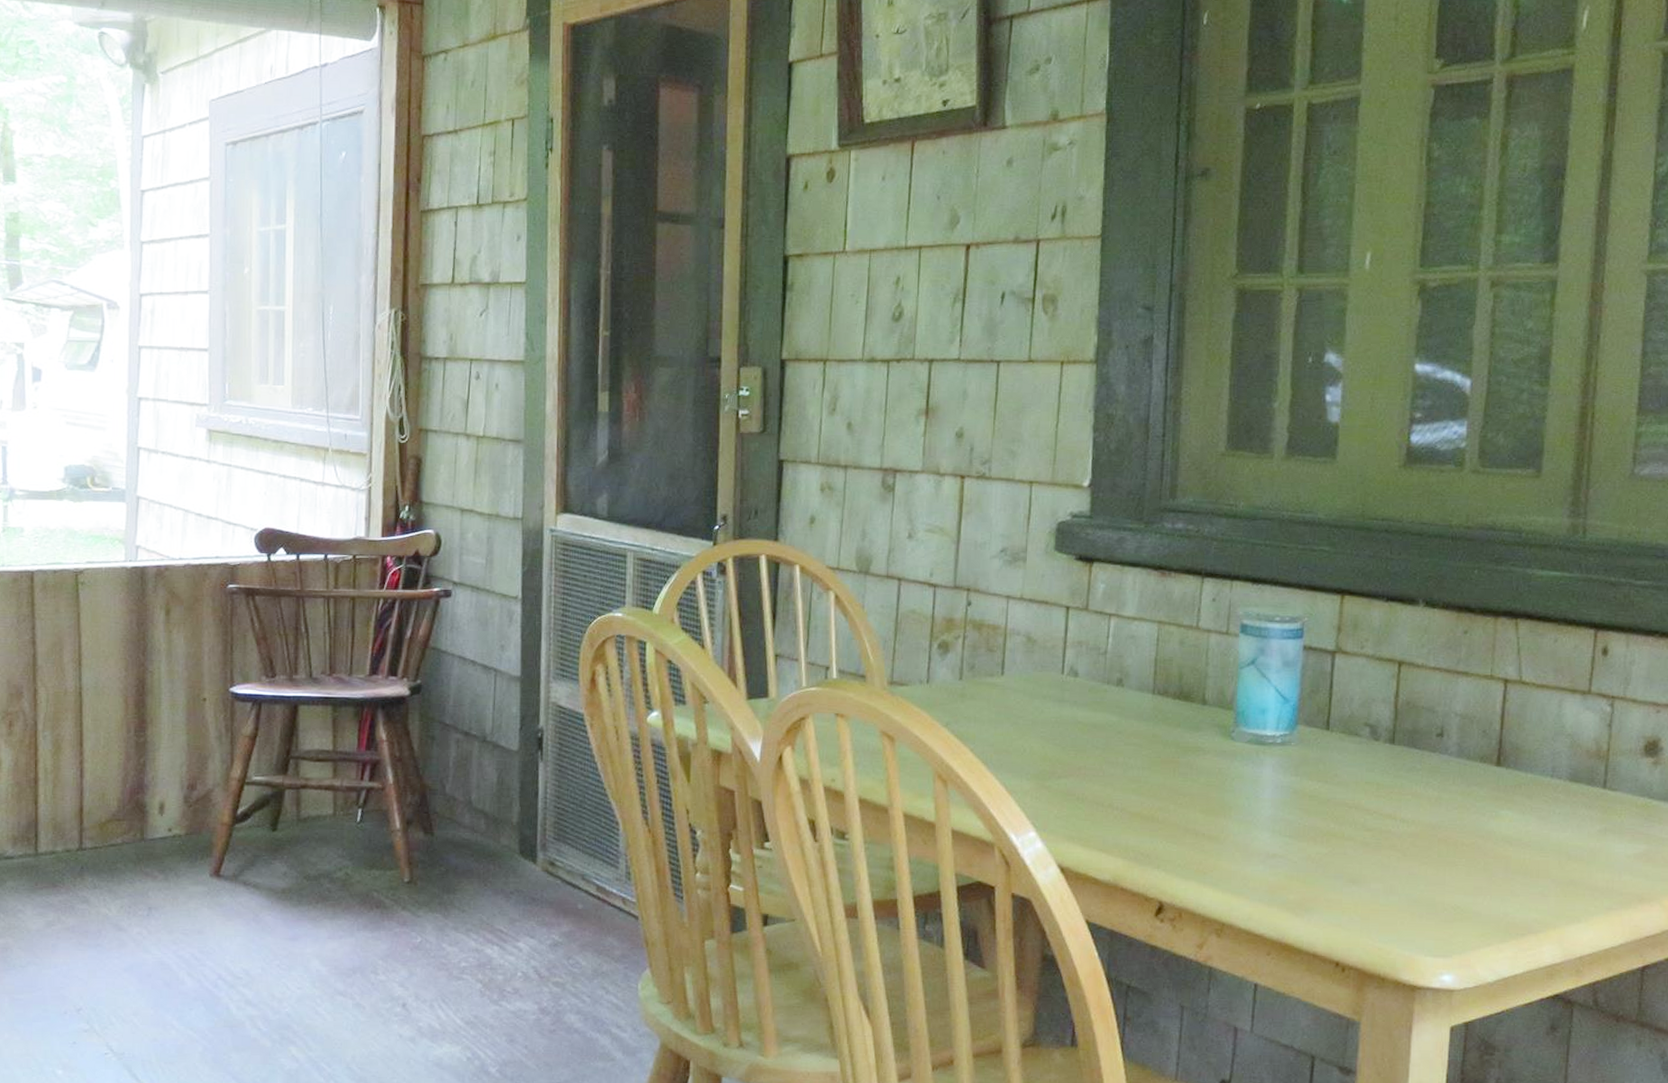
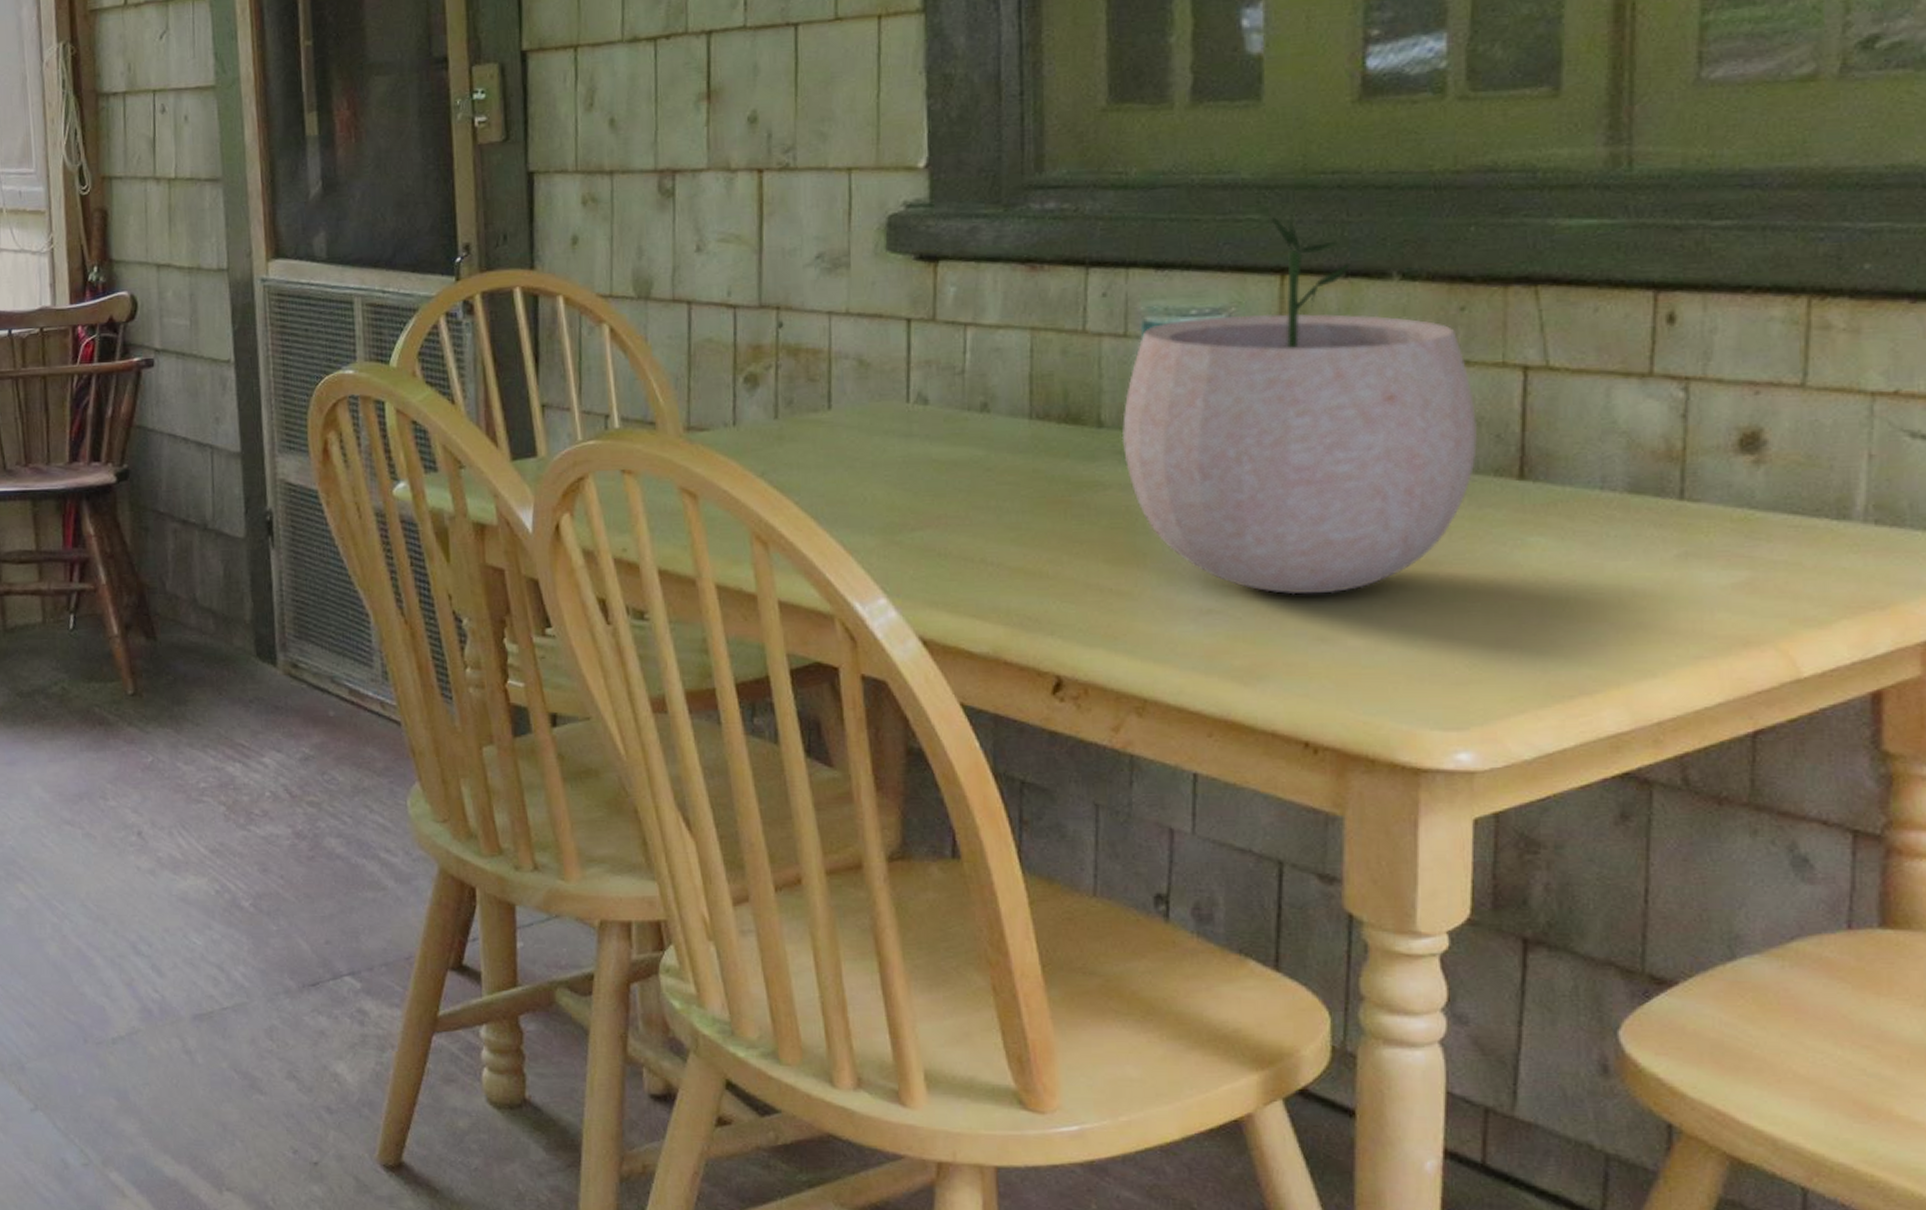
plant pot: none [1219,549,1471,846] -> present [1121,216,1478,595]

